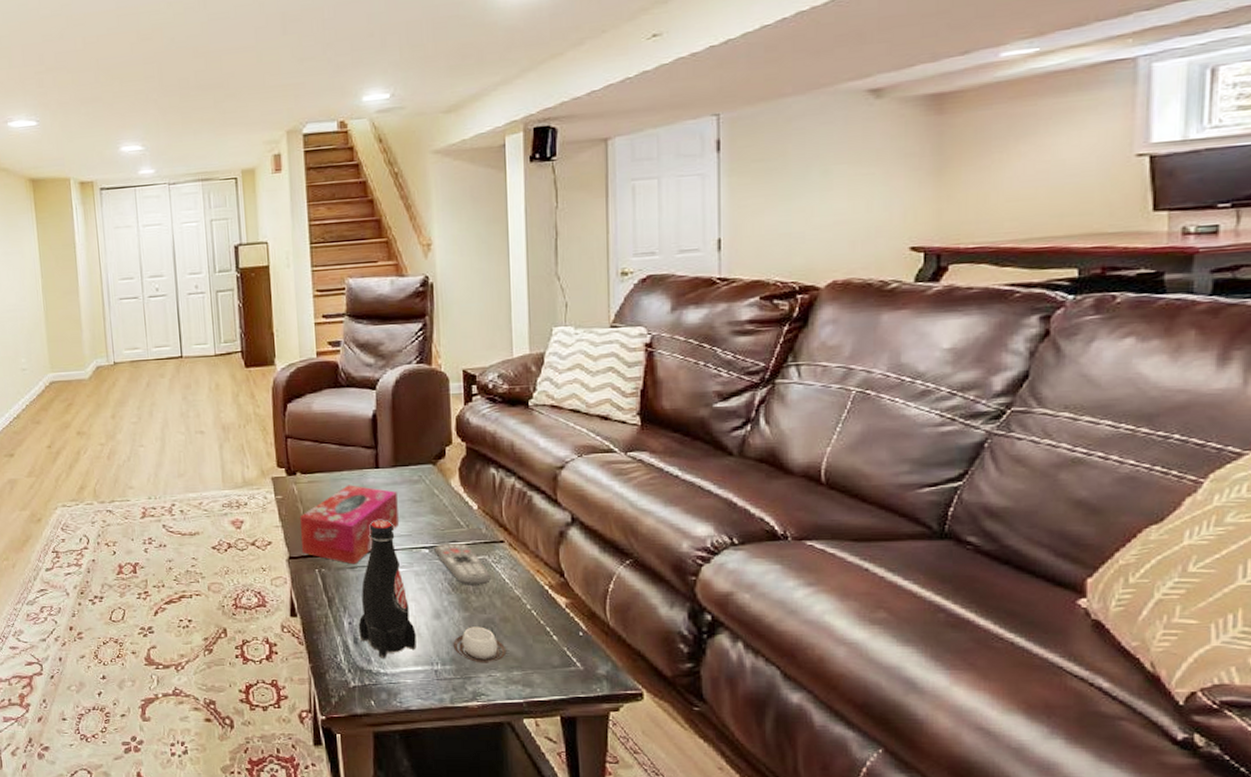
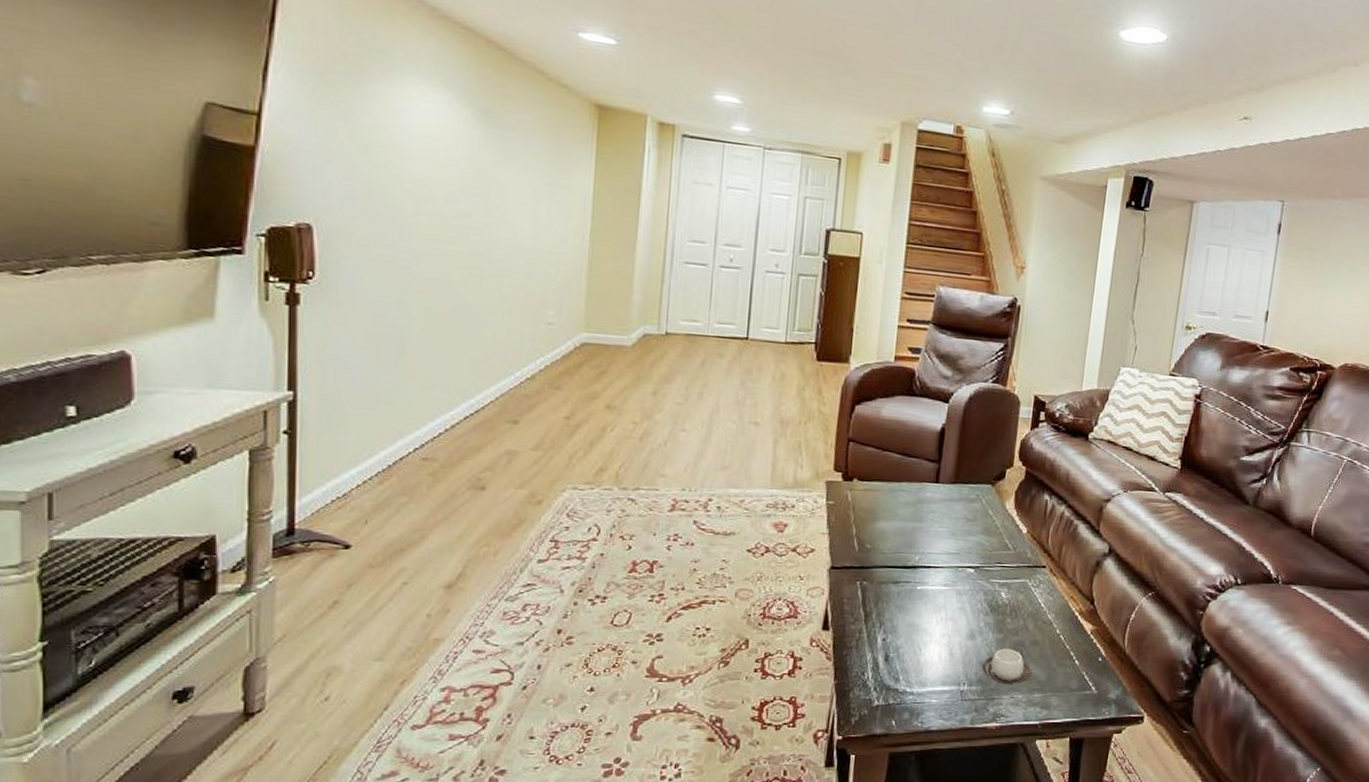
tissue box: present [299,485,399,565] -> none [845,497,953,580]
bottle: present [358,520,417,658] -> none [890,536,949,677]
remote control: present [434,544,491,585] -> none [979,565,1028,608]

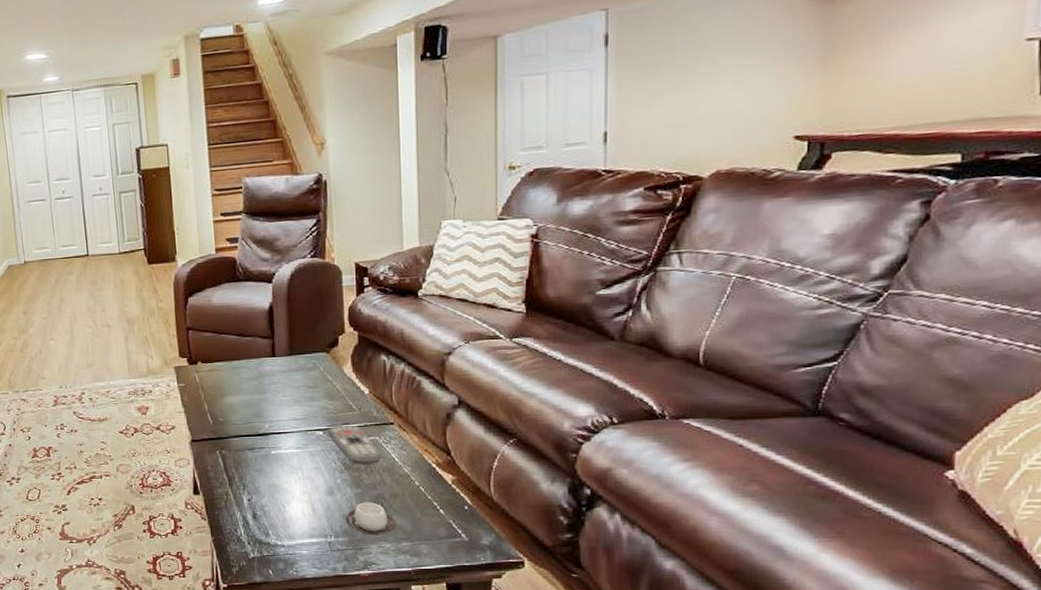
remote control: none [979,565,1028,608] -> present [328,426,381,464]

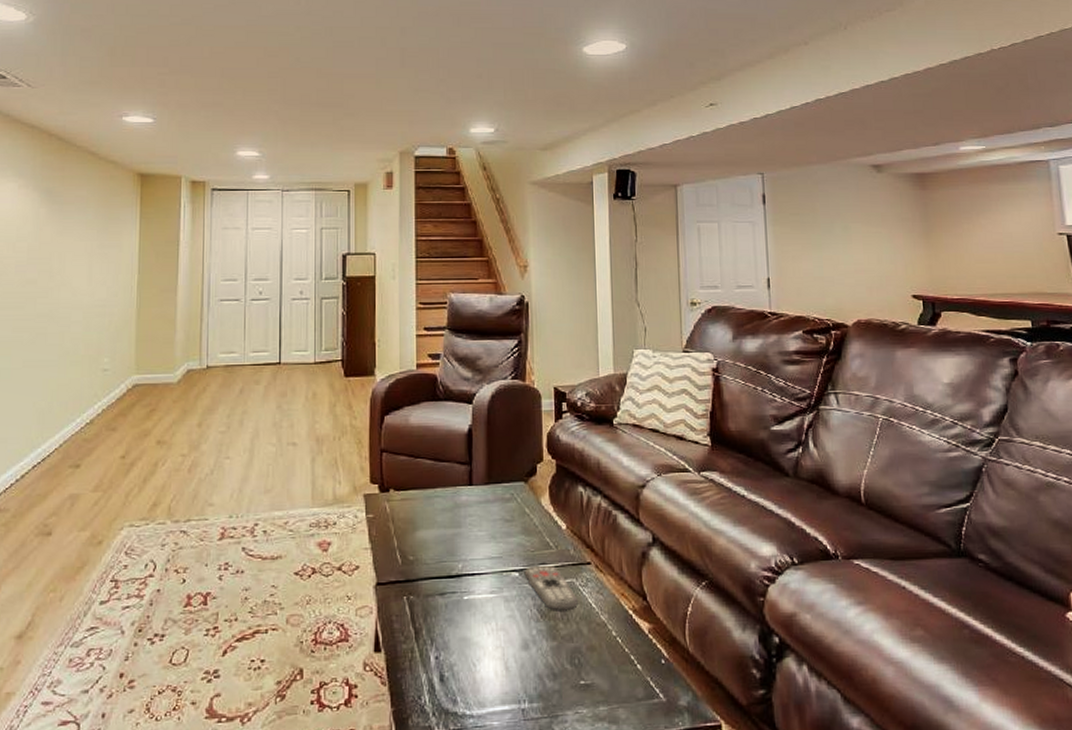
cup: present [346,502,396,536] -> none [541,657,593,699]

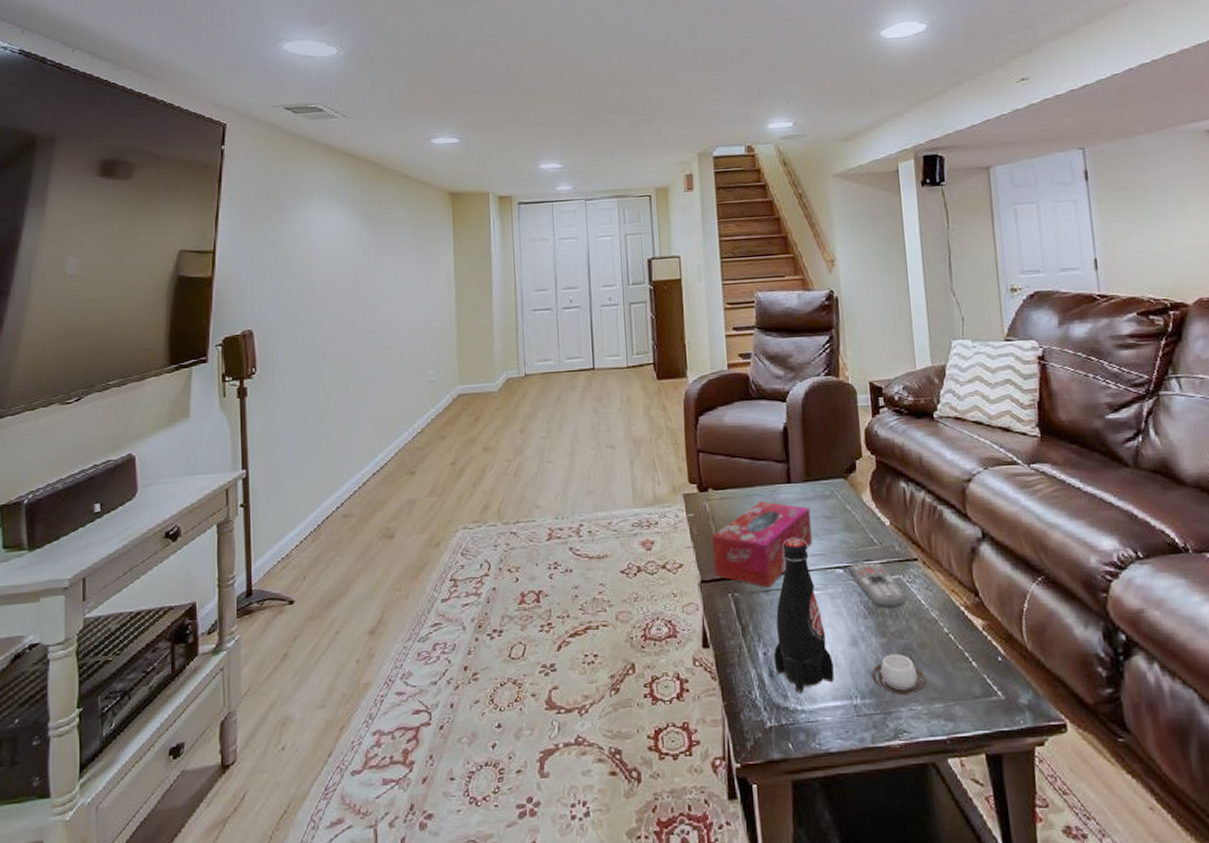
tissue box: none [390,503,490,591] -> present [711,501,812,588]
bottle: none [445,541,504,698] -> present [773,538,834,693]
cup: none [541,657,593,699] -> present [871,654,927,696]

